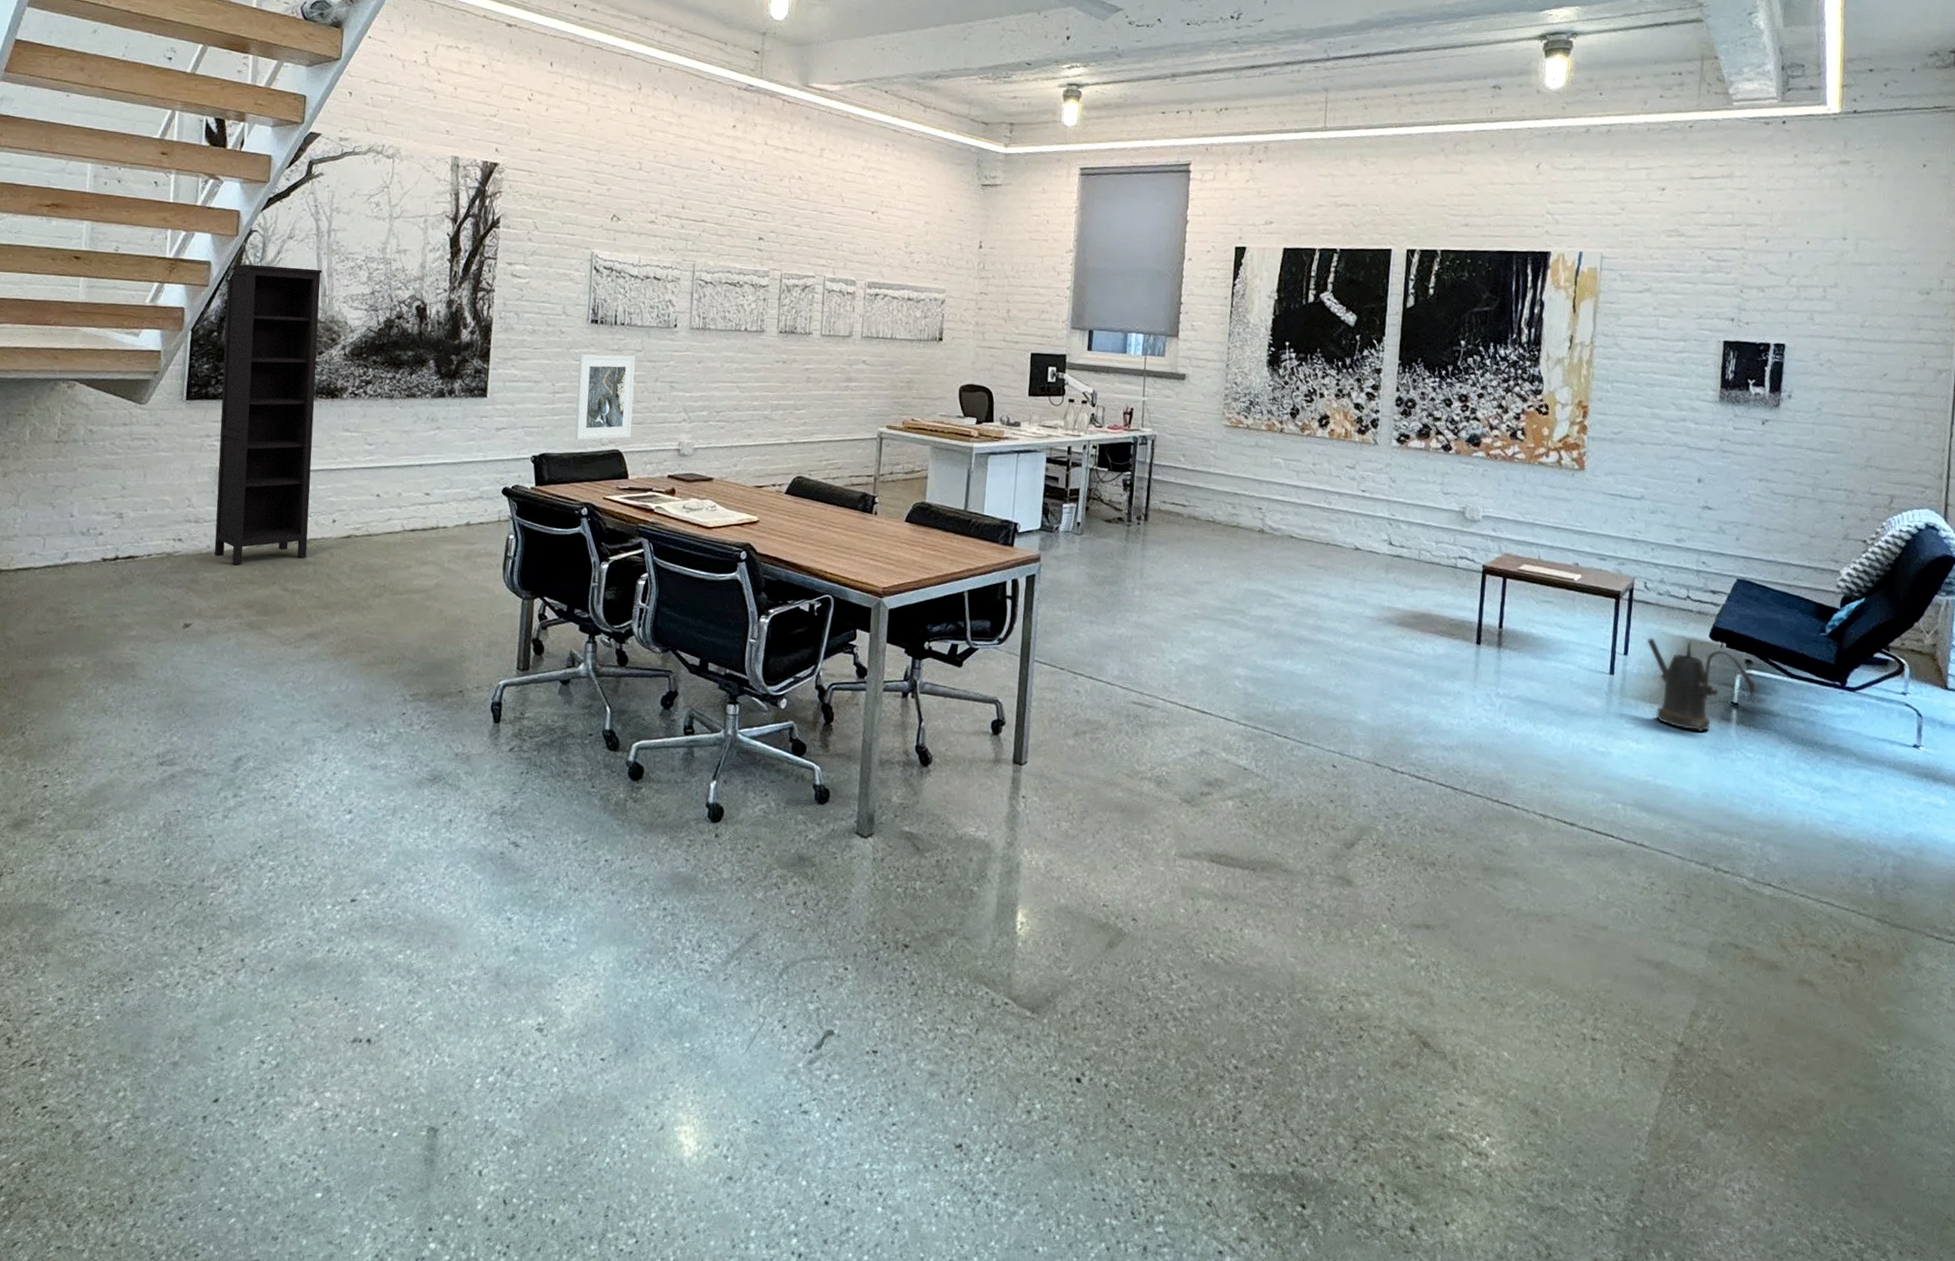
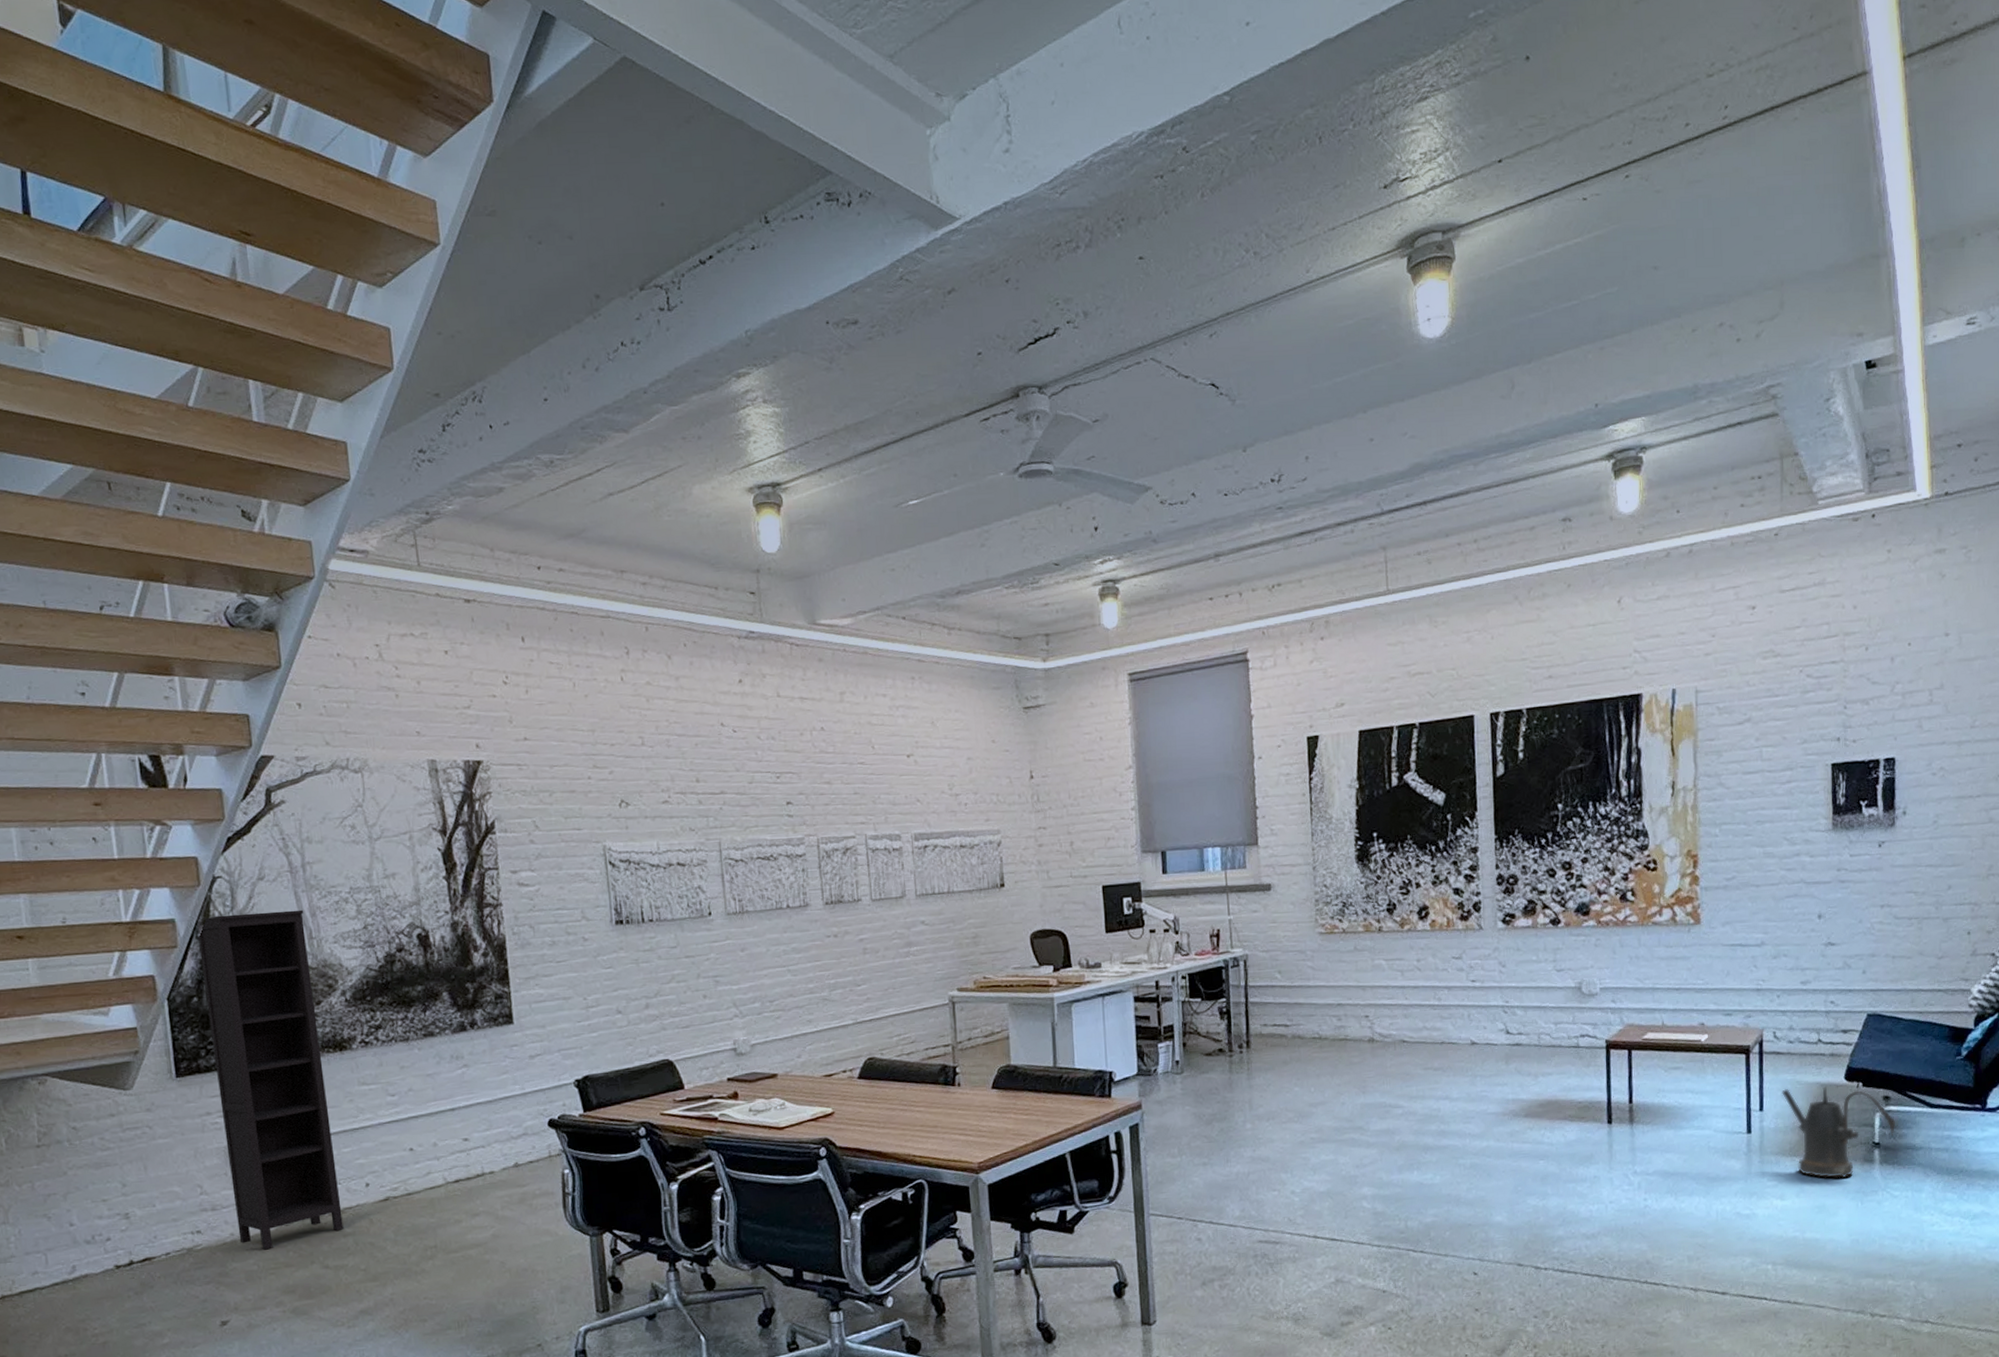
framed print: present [575,354,635,440] -> none [608,953,681,1056]

